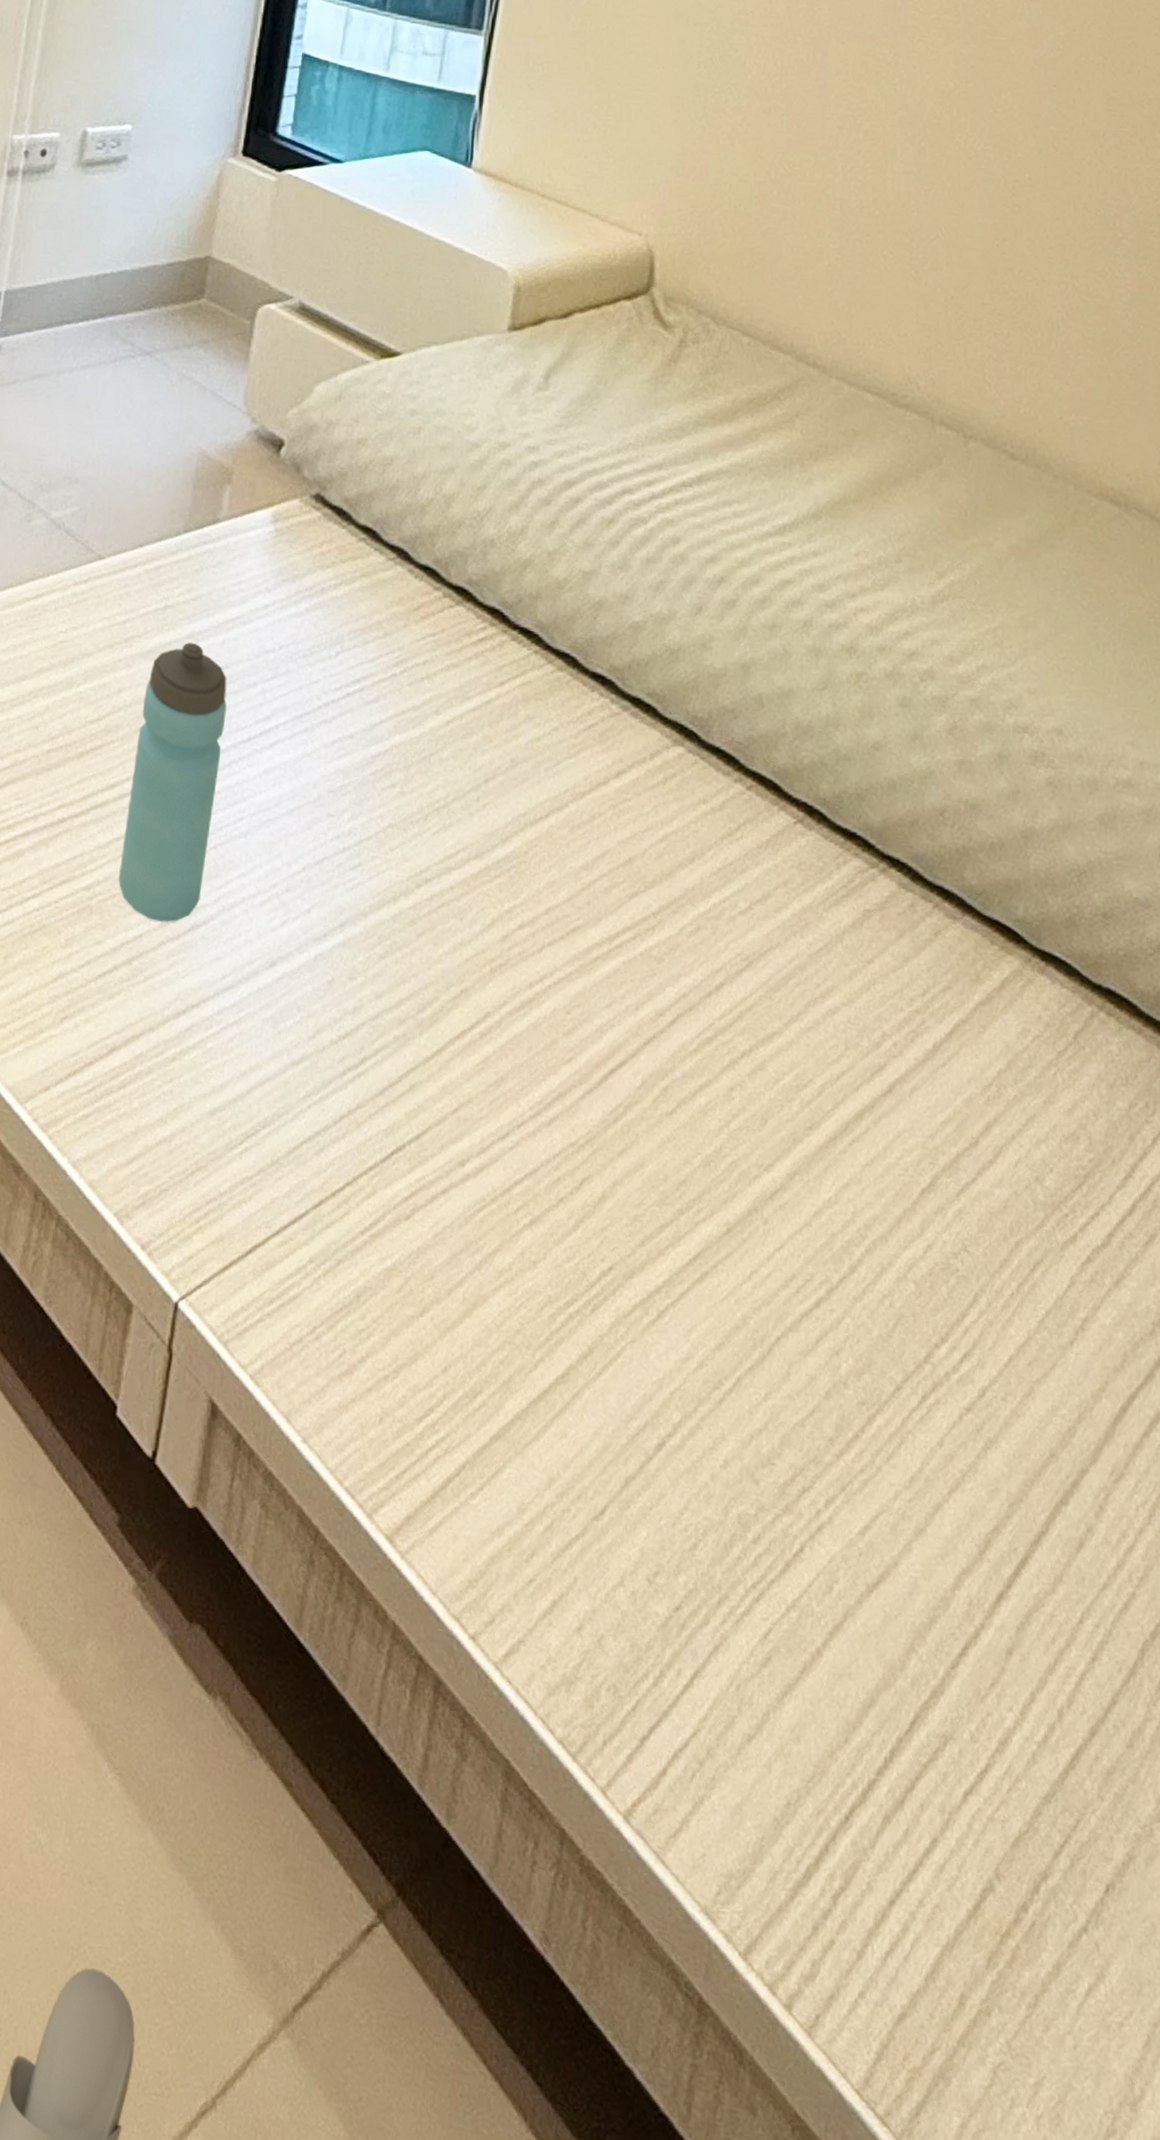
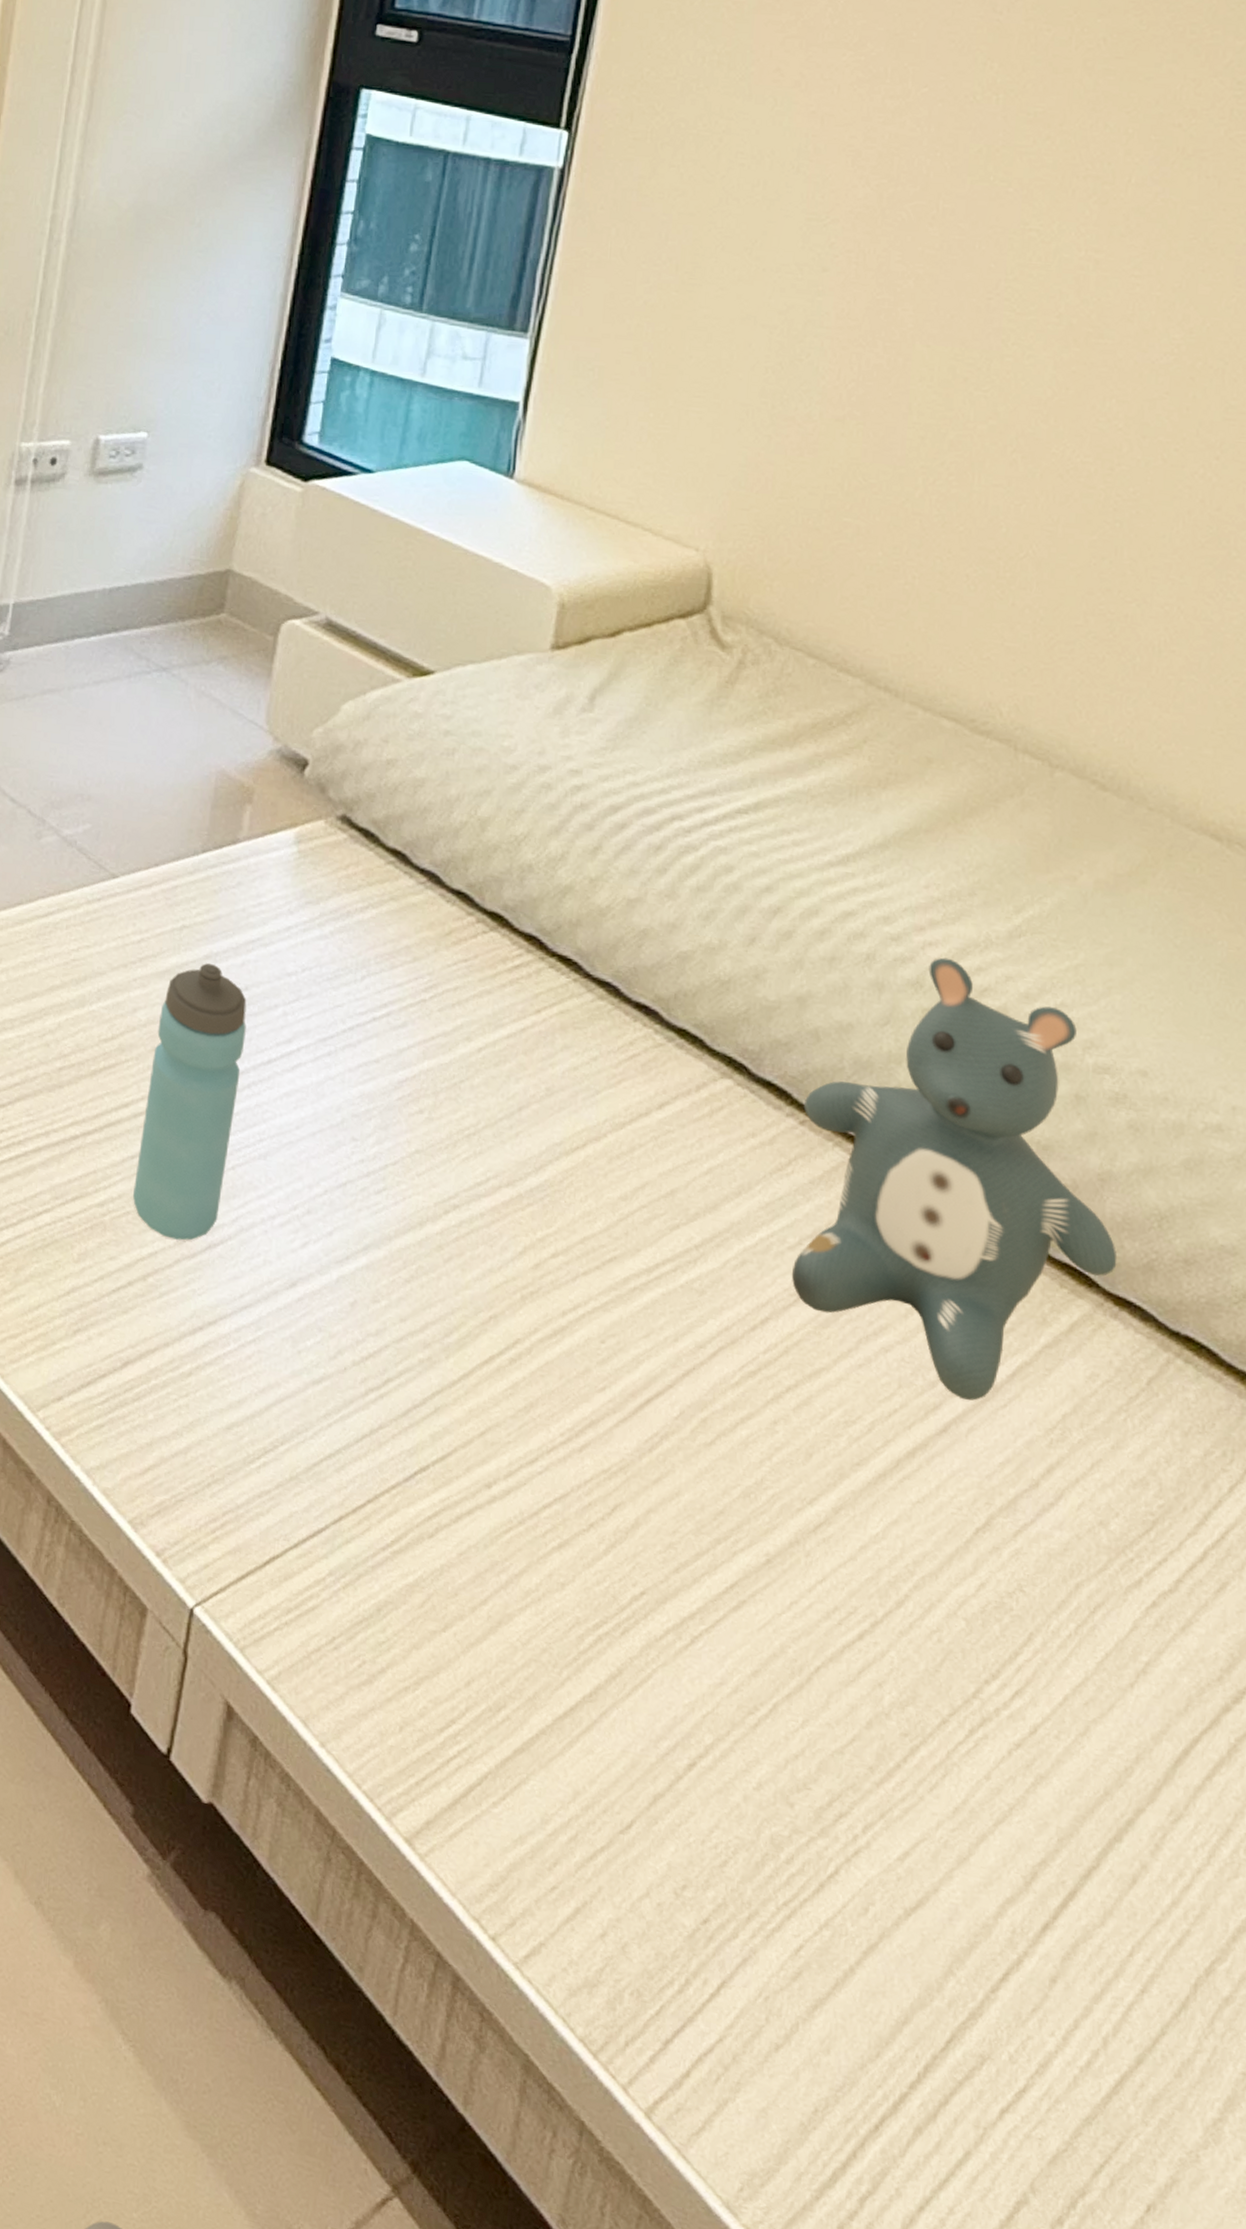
stuffed animal: none [743,623,1042,1060] -> present [791,957,1117,1401]

